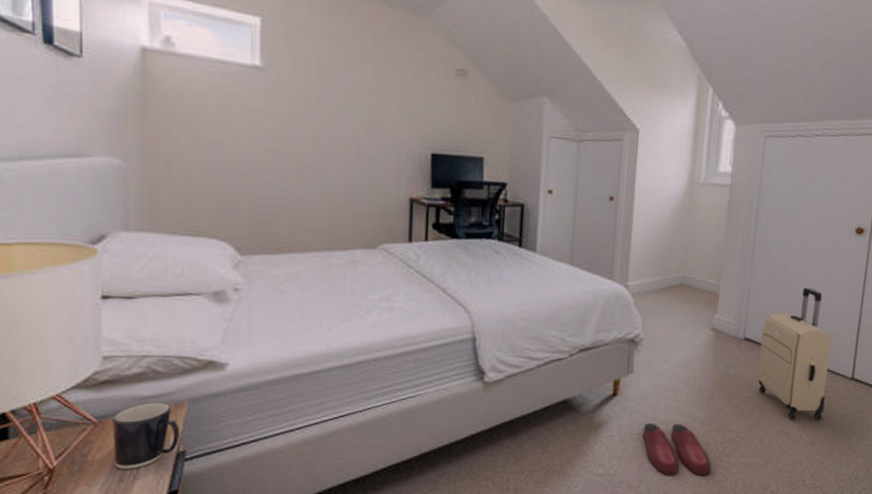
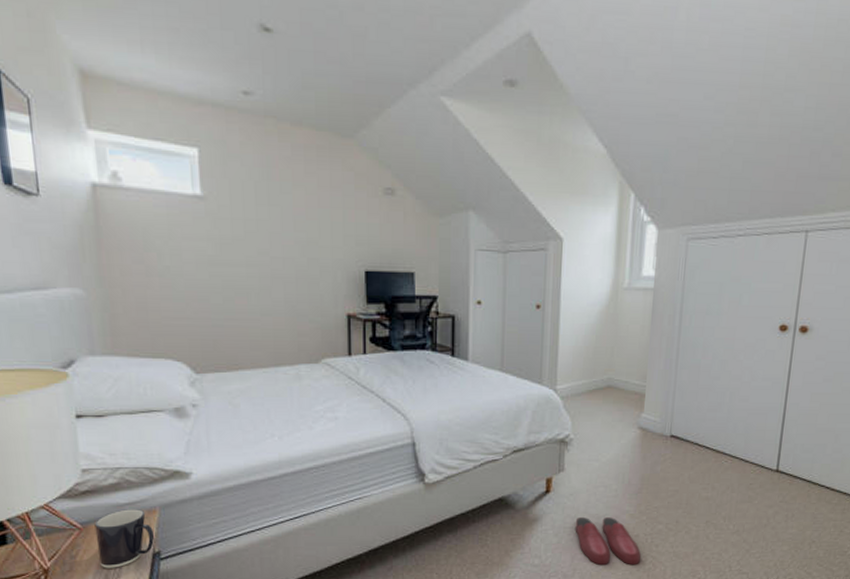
suitcase: present [758,287,832,421] -> none [684,385,756,512]

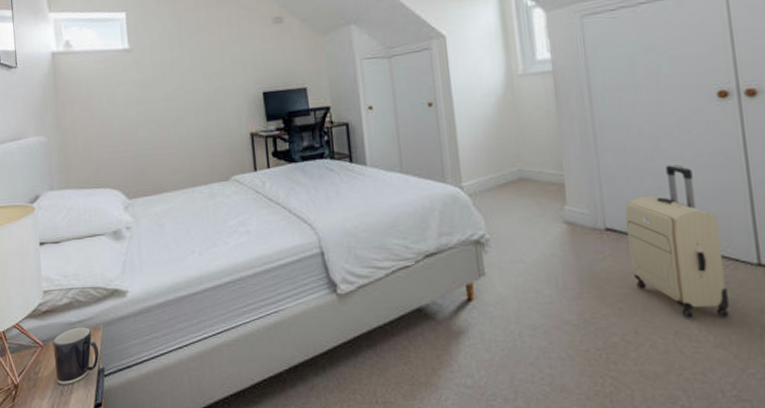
slippers: present [575,516,641,565] -> none [507,328,597,388]
suitcase: none [684,385,756,512] -> present [624,164,730,319]

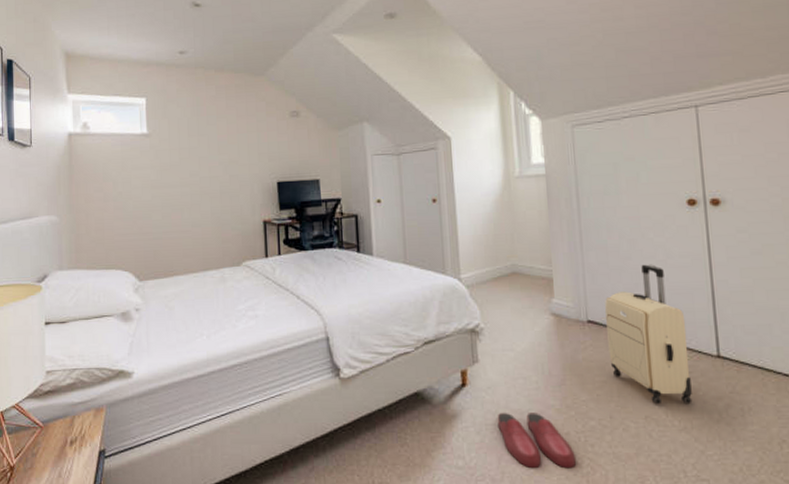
mug: present [53,326,100,385] -> none [53,407,101,466]
slippers: none [507,328,597,388] -> present [497,412,576,469]

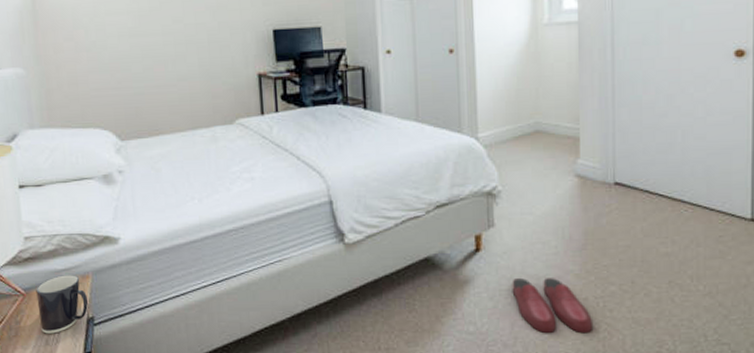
mug: none [53,407,101,466] -> present [36,274,89,334]
suitcase: present [605,264,693,405] -> none [635,122,721,270]

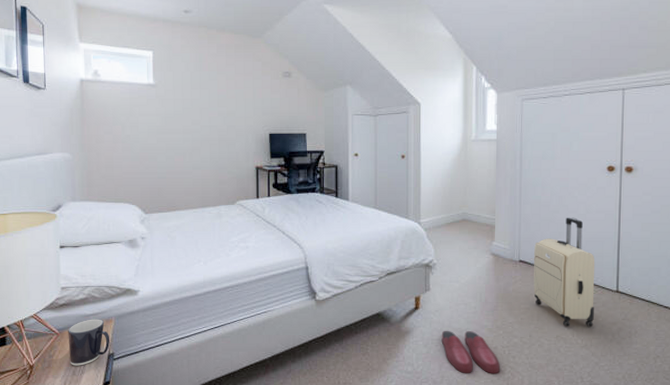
suitcase: none [635,122,721,270] -> present [533,217,595,328]

